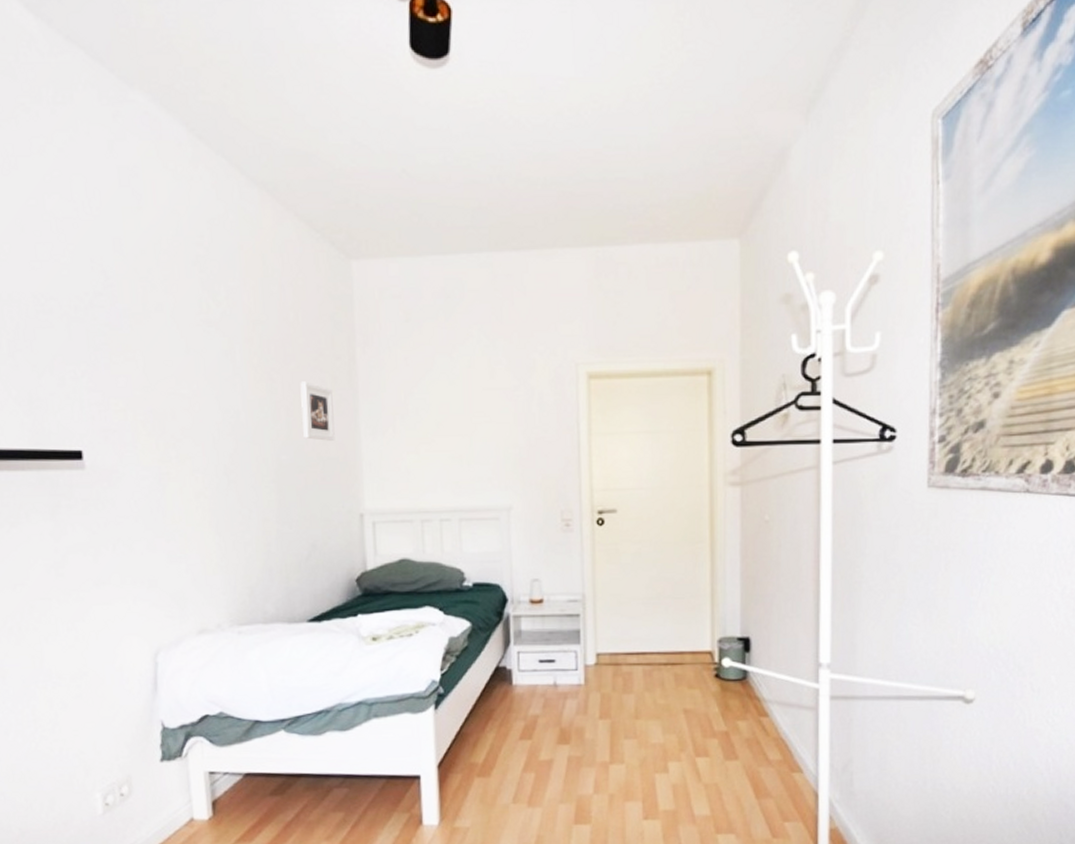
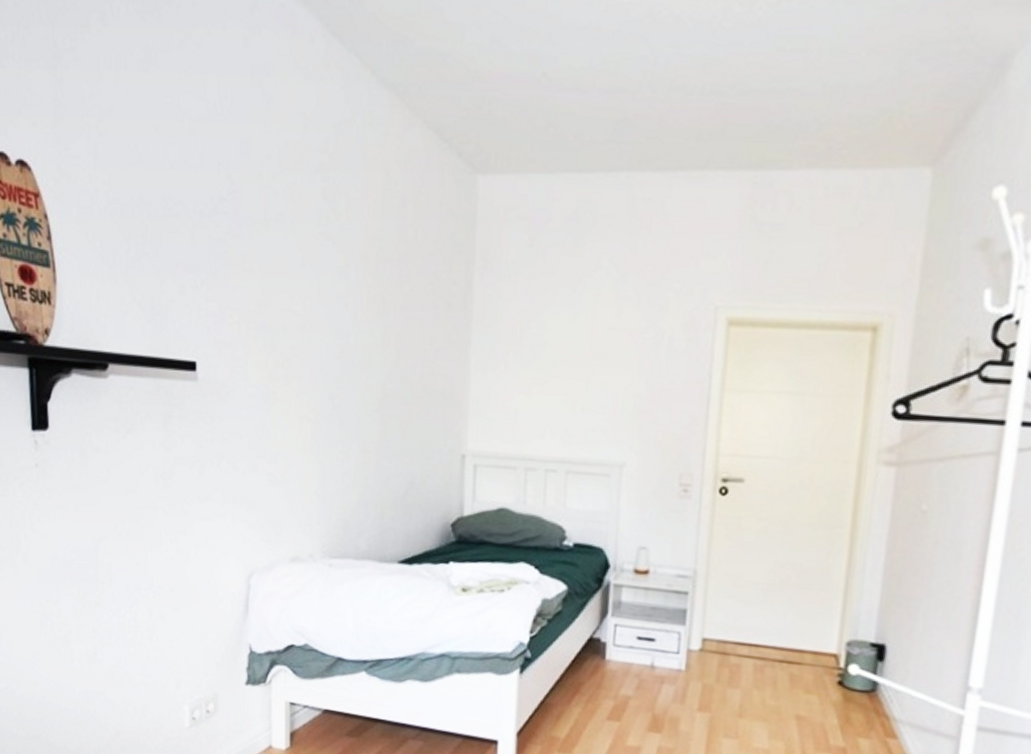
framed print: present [300,381,335,441] -> none [411,306,445,373]

